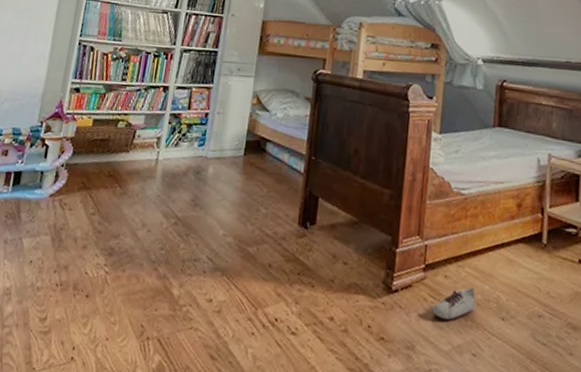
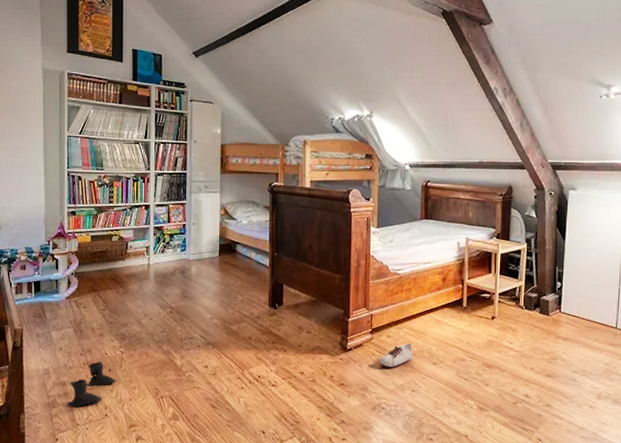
boots: none [25,283,93,345] -> present [67,362,116,407]

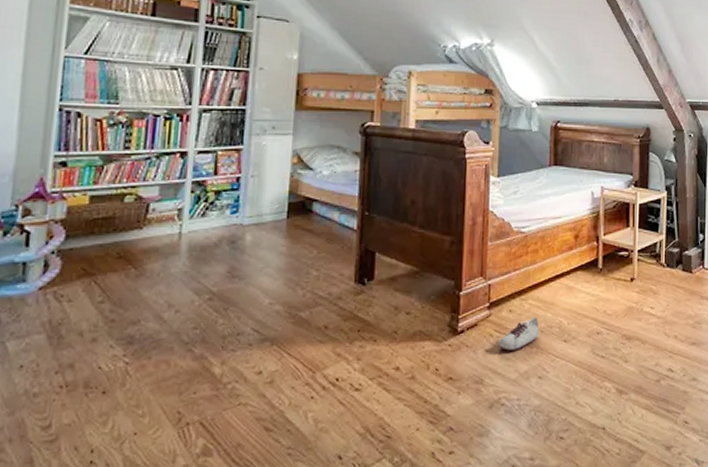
boots: present [67,362,116,407] -> none [23,381,113,456]

